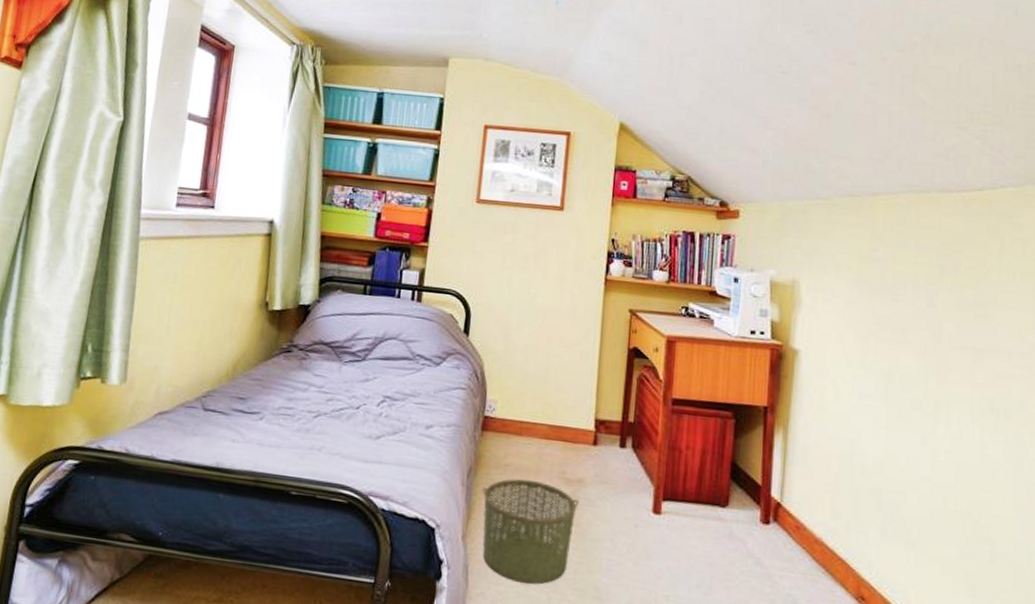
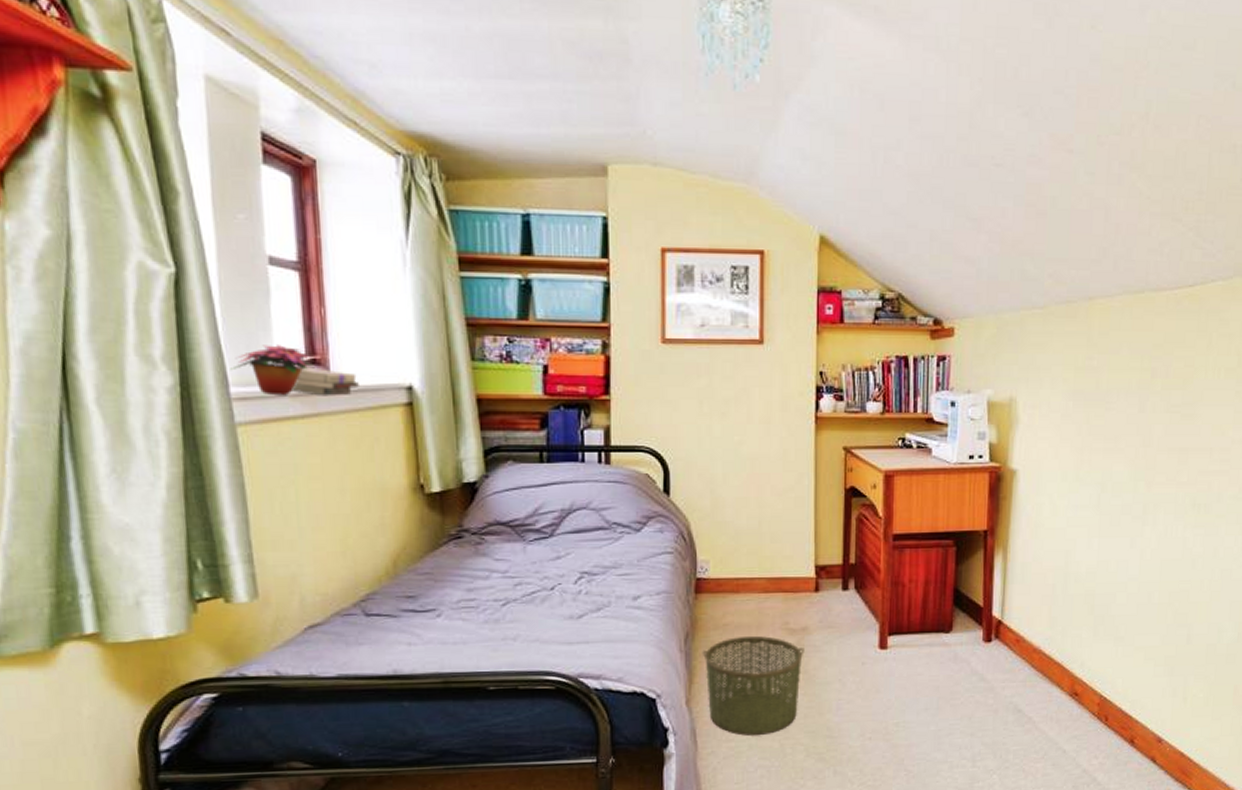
flower arrangement: none [144,179,204,220] -> present [230,345,312,396]
books: none [184,198,234,223] -> present [292,367,359,396]

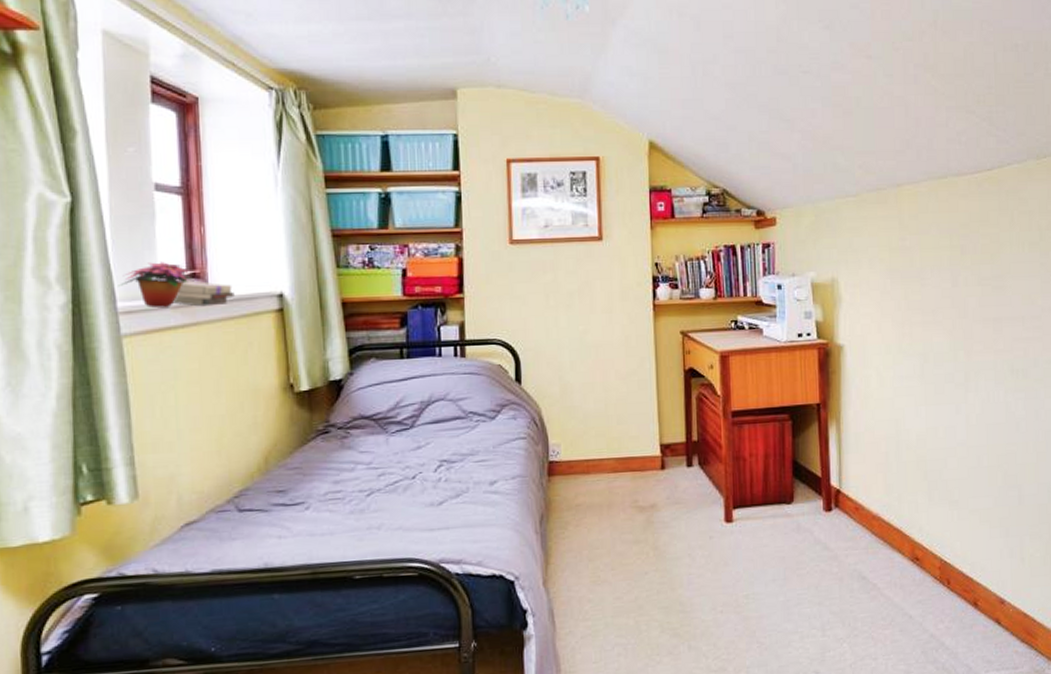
basket: present [702,635,805,735] -> none [556,514,654,614]

